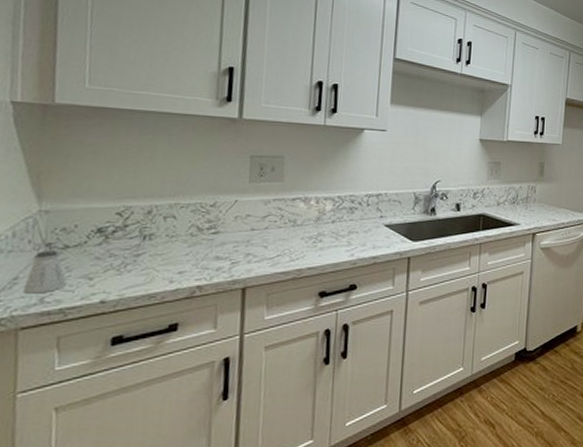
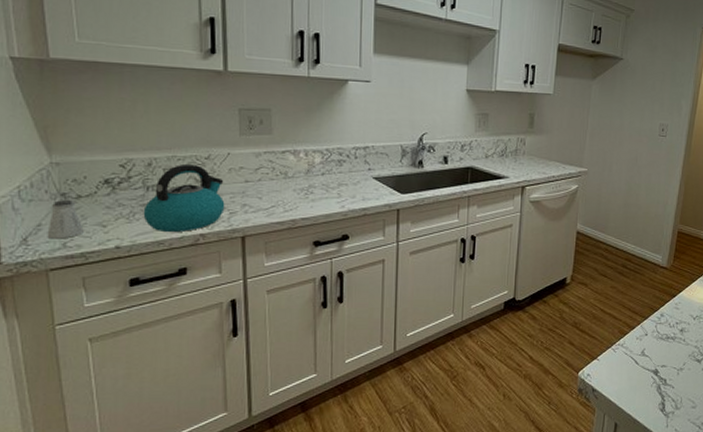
kettle: none [135,211,229,285] -> present [143,163,225,233]

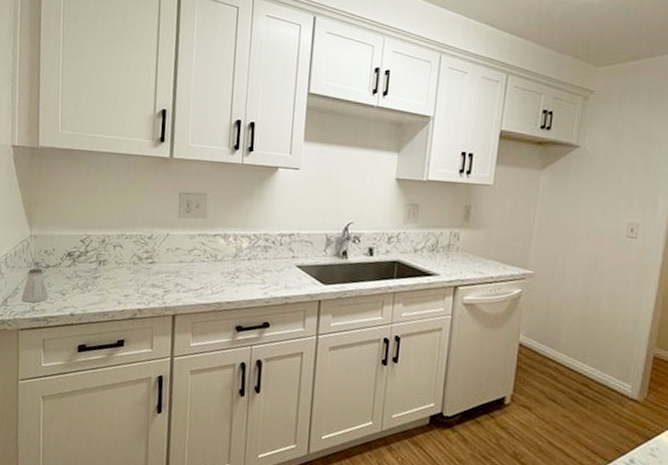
kettle: present [143,163,225,233] -> none [94,242,162,306]

